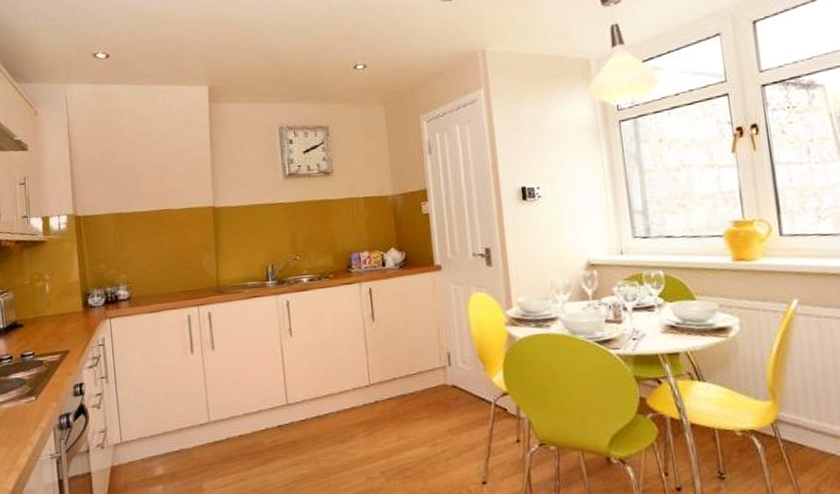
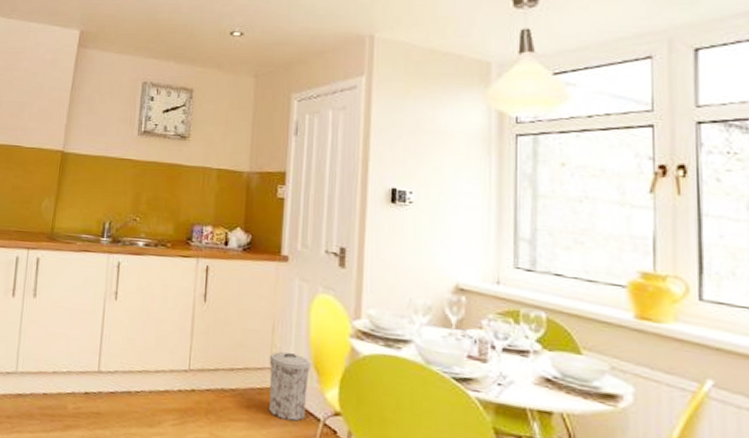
trash can: none [438,350,478,409] -> present [269,352,310,421]

